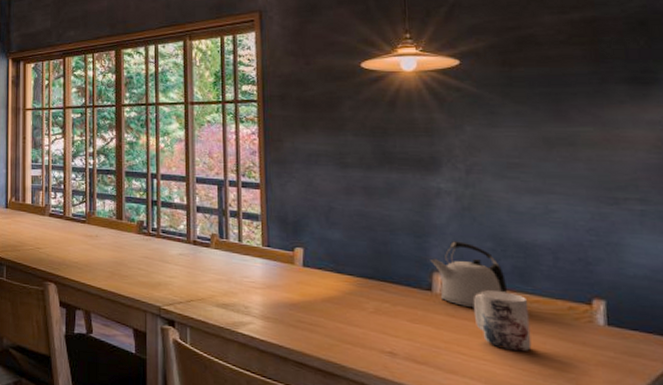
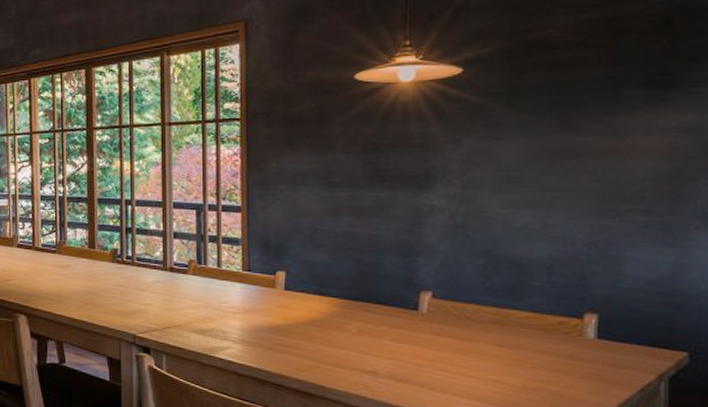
kettle: present [430,241,508,308] -> none [418,259,498,326]
mug: present [473,290,532,352] -> none [460,308,517,367]

